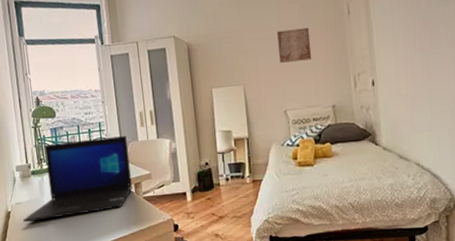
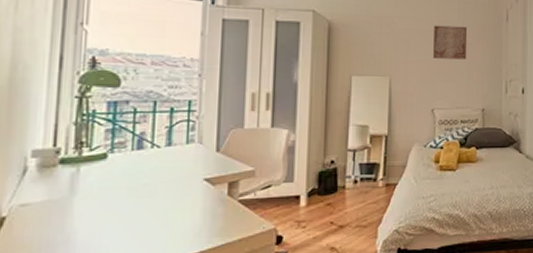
laptop: present [23,136,132,223] -> none [28,121,227,234]

